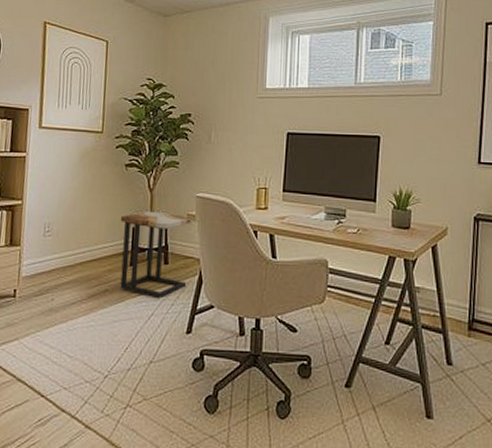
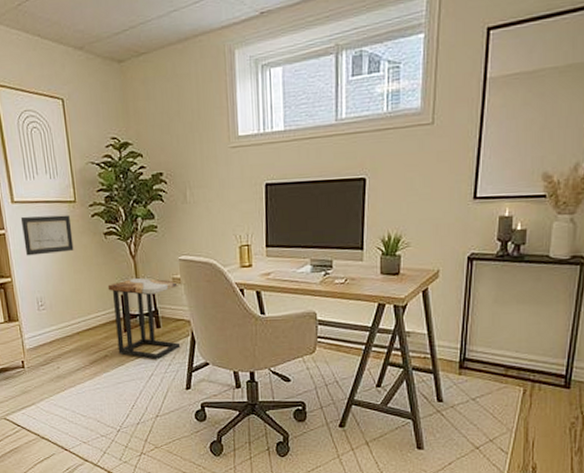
wall art: none [42,141,95,181] -> present [20,215,74,256]

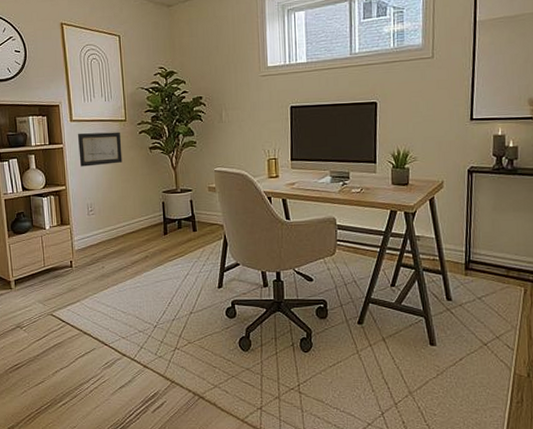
side table: present [107,278,181,360] -> none [151,187,214,261]

